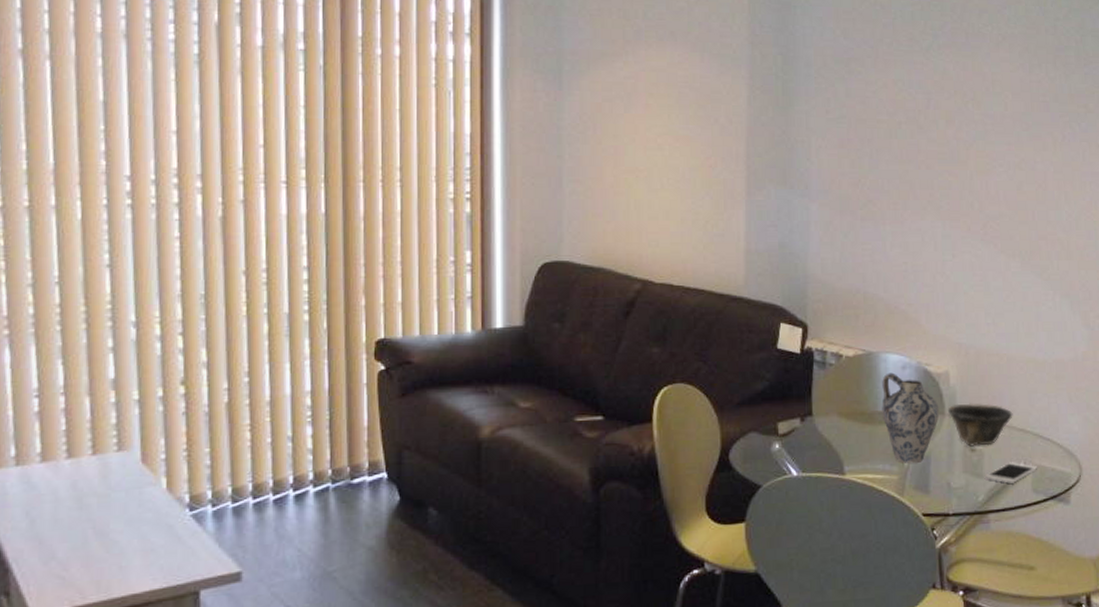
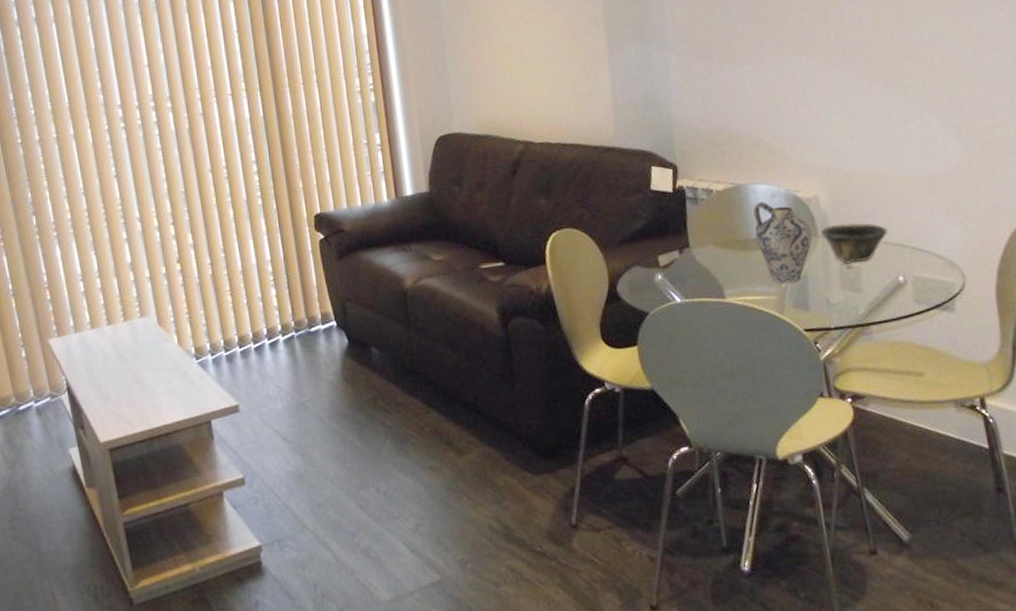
cell phone: present [985,462,1038,483] -> none [864,275,918,296]

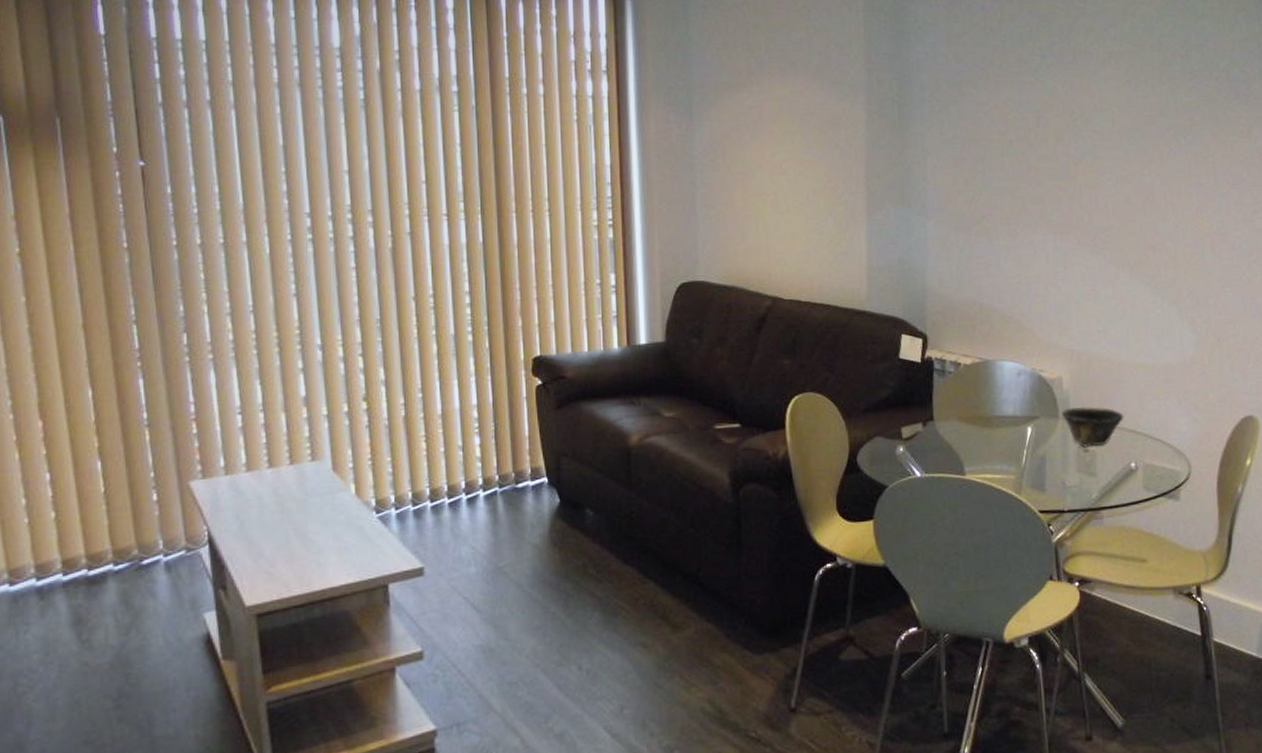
ceramic jug: present [753,201,813,285] -> none [998,379,1054,465]

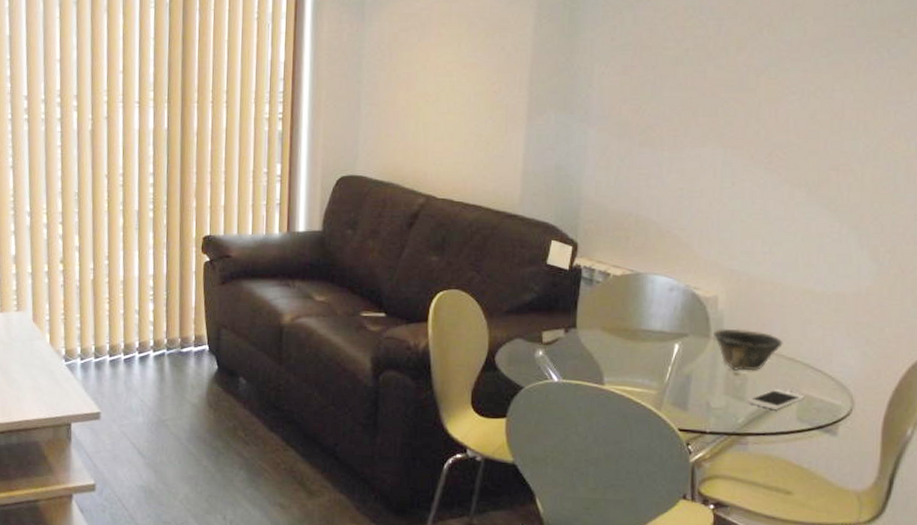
cell phone: none [1098,461,1149,482] -> present [747,389,805,410]

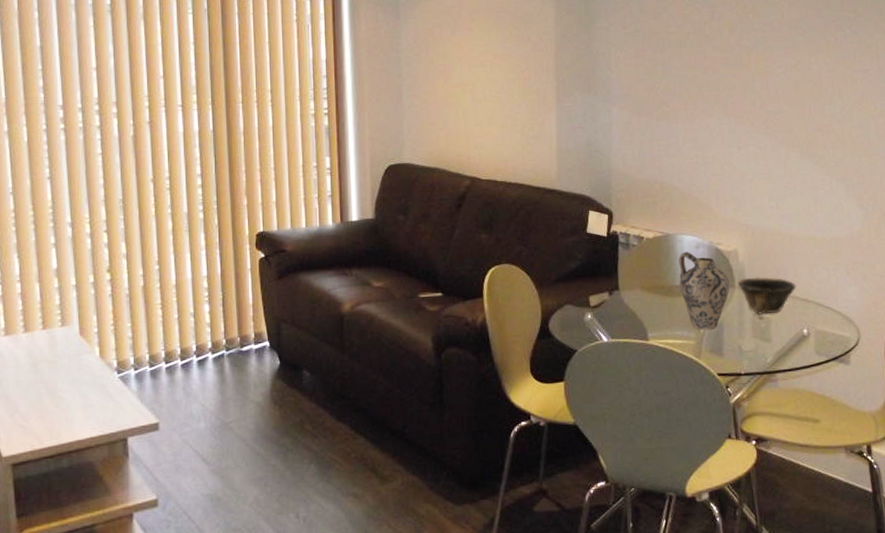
ceramic jug: none [645,293,705,382] -> present [679,251,730,331]
cell phone: present [747,389,805,410] -> none [773,328,820,347]

